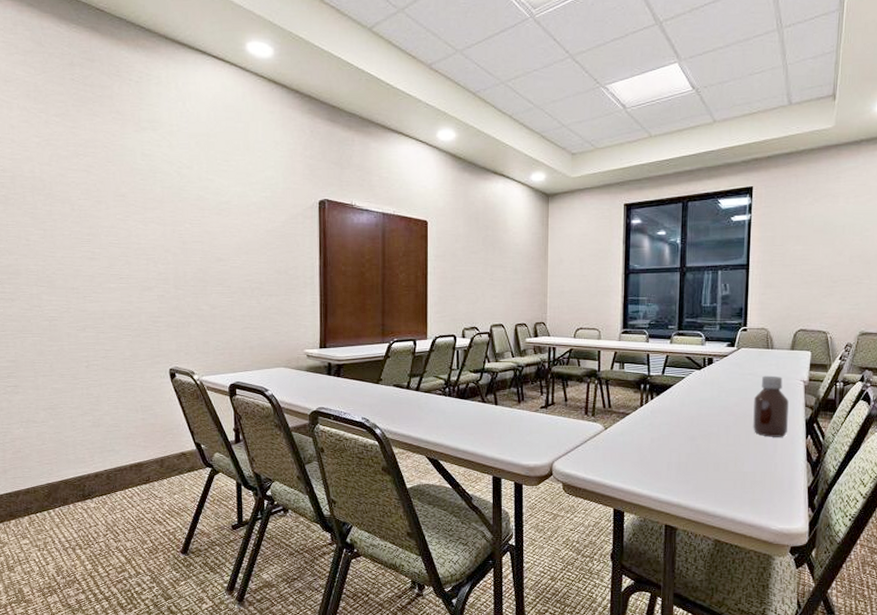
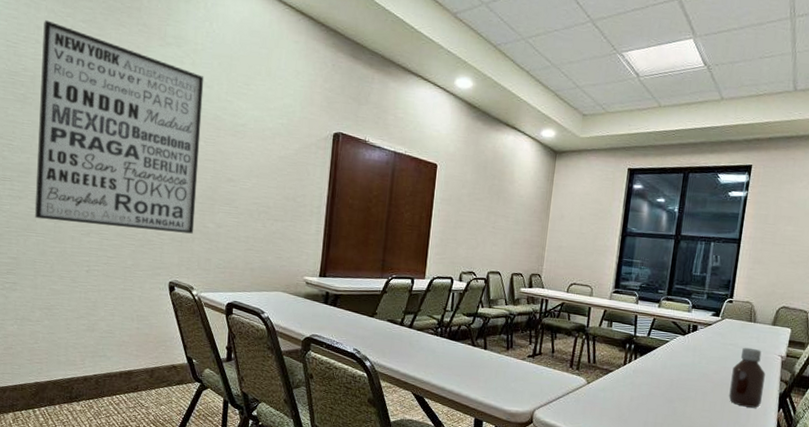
wall art: none [17,118,189,319] -> present [34,20,204,234]

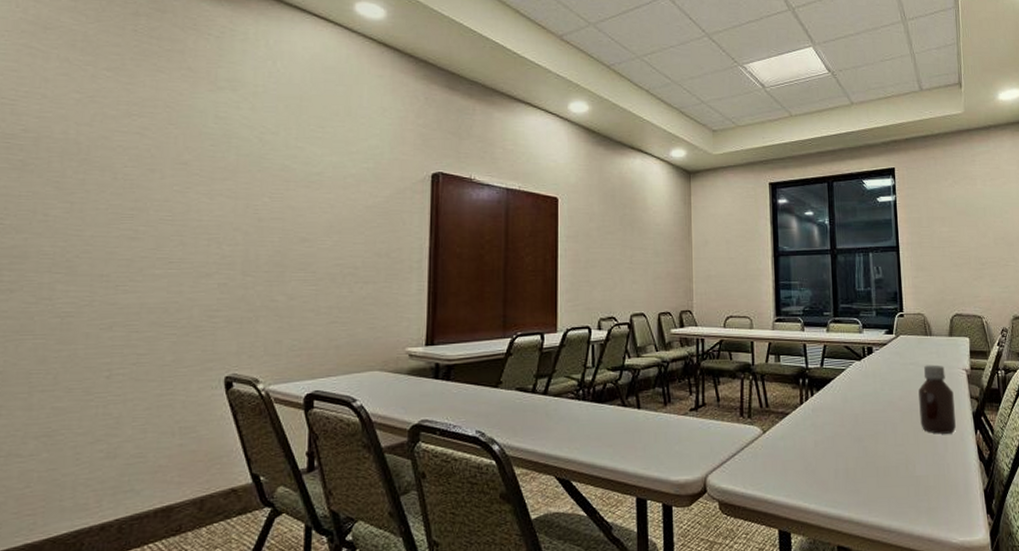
wall art: present [34,20,204,234] -> none [31,71,267,316]

